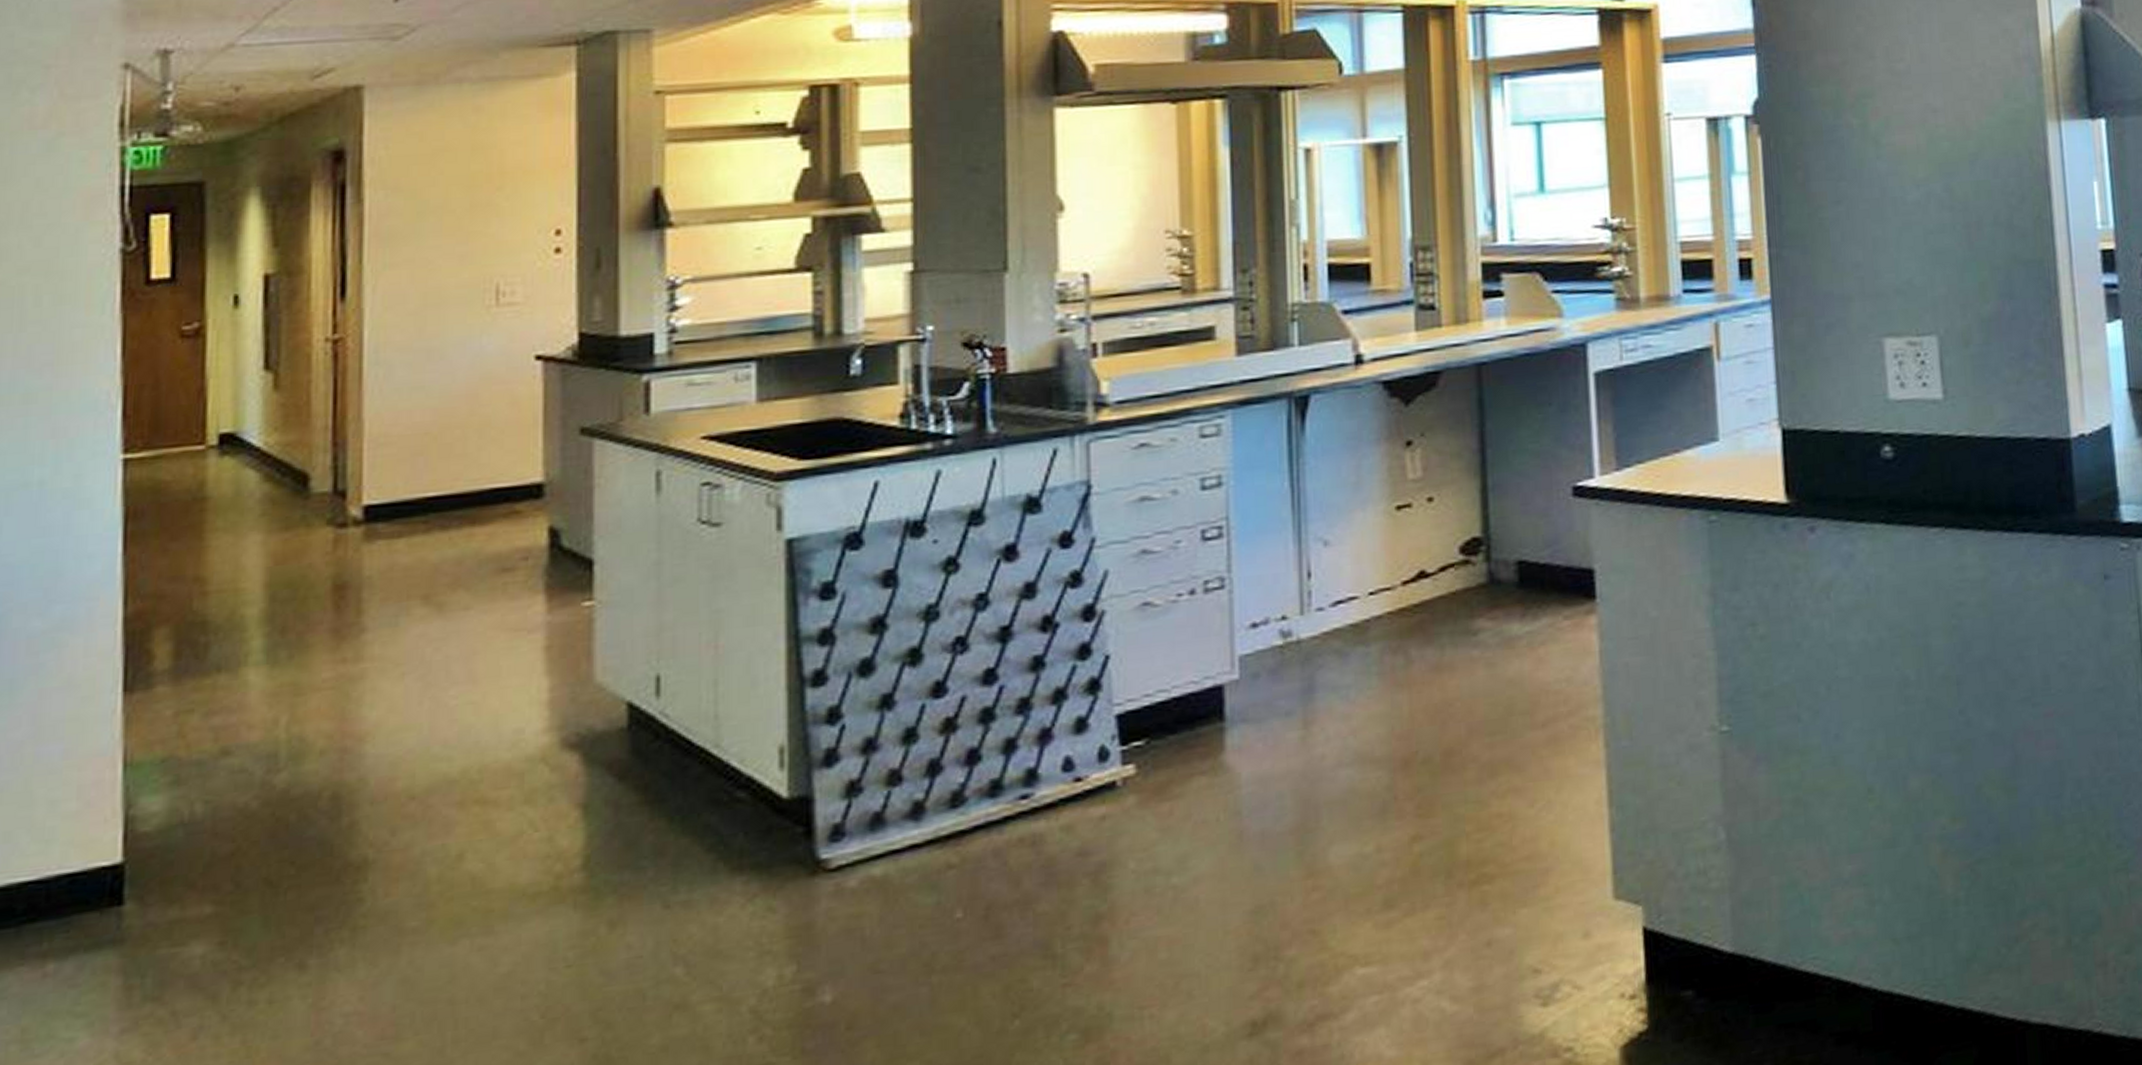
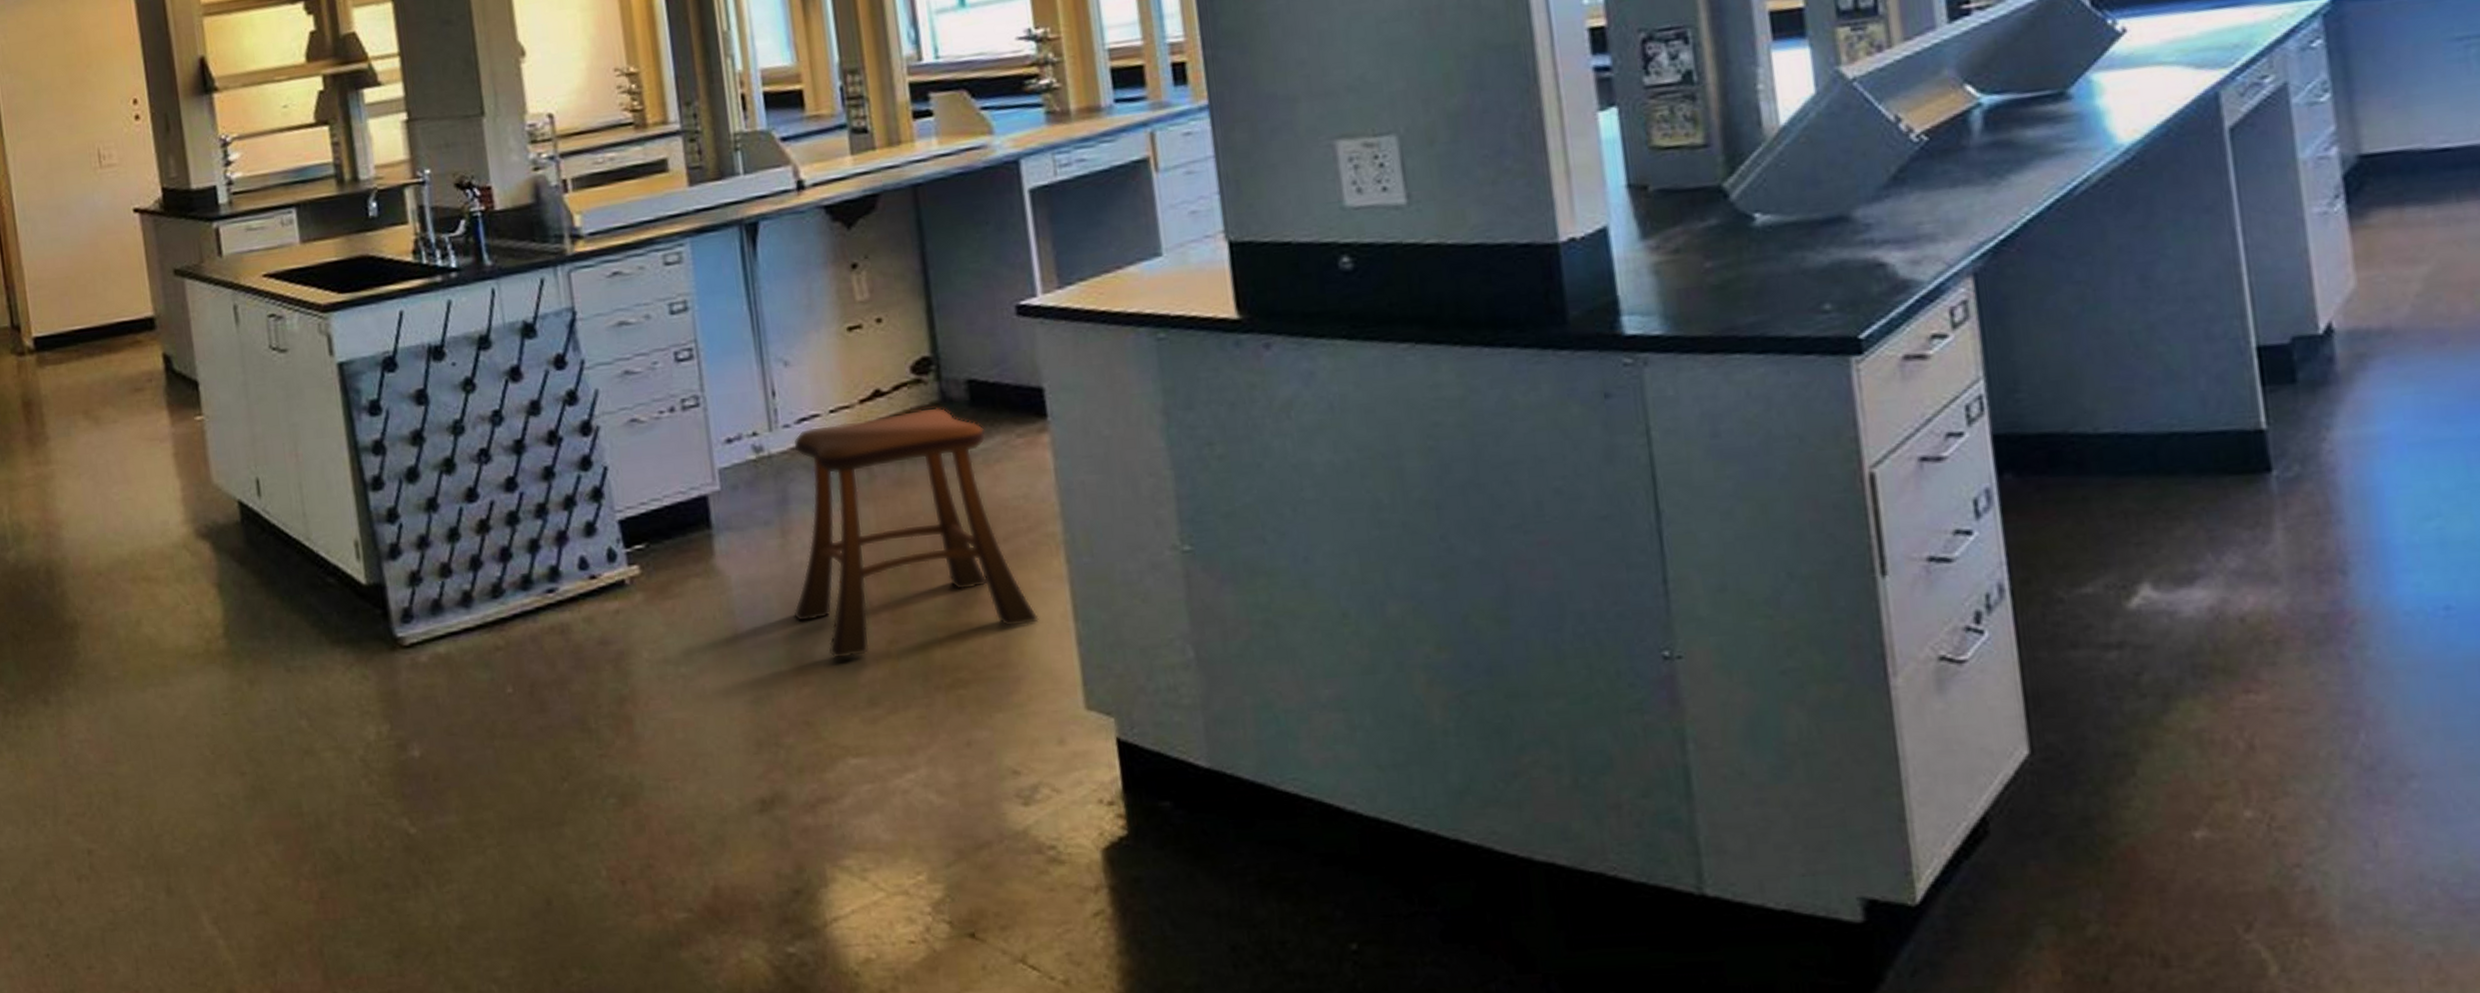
stool: none [1309,589,1573,860] -> present [793,407,1039,660]

